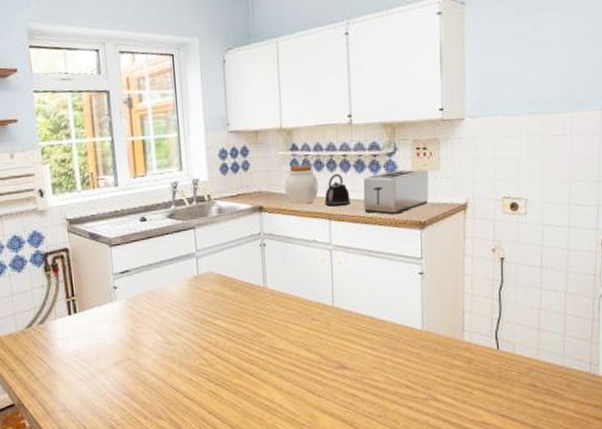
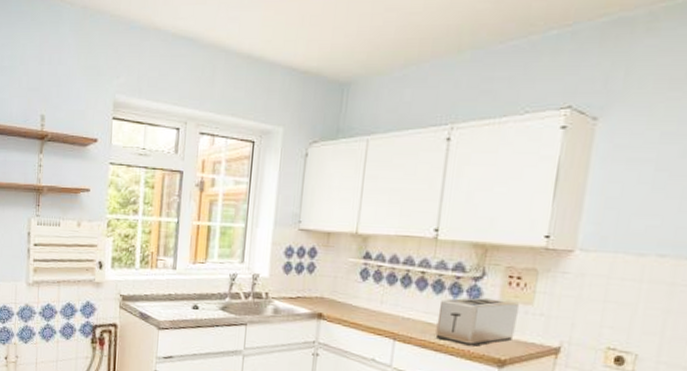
jar: present [285,165,320,205] -> none [349,275,389,319]
kettle: present [324,174,350,207] -> none [391,291,422,327]

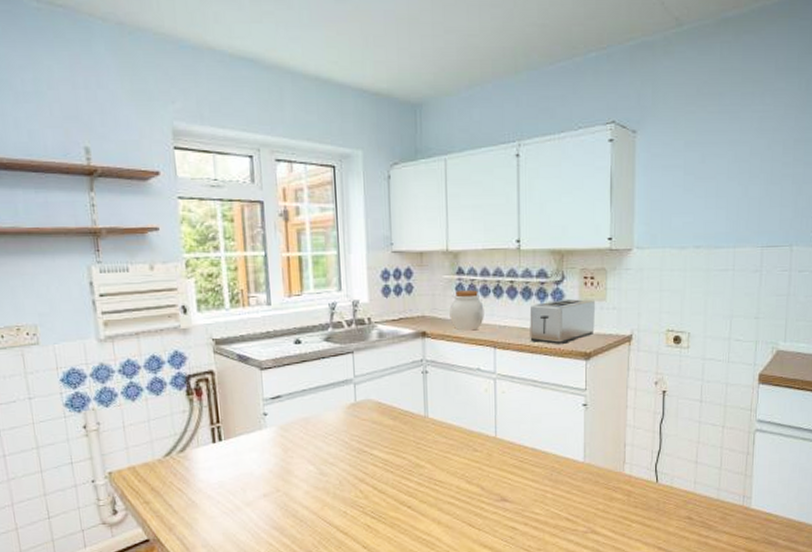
jar: none [349,275,389,319] -> present [449,290,486,331]

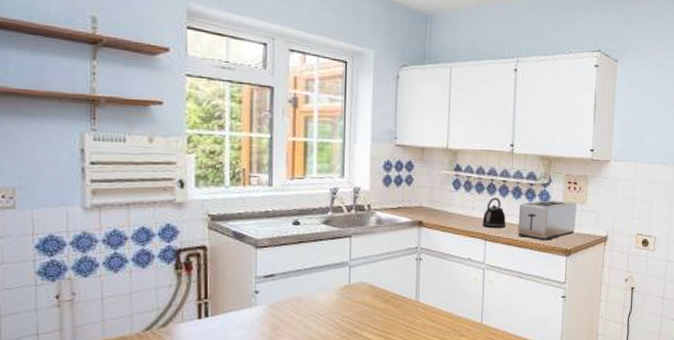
jar: present [449,290,486,331] -> none [446,186,479,223]
kettle: none [490,300,516,334] -> present [482,197,506,228]

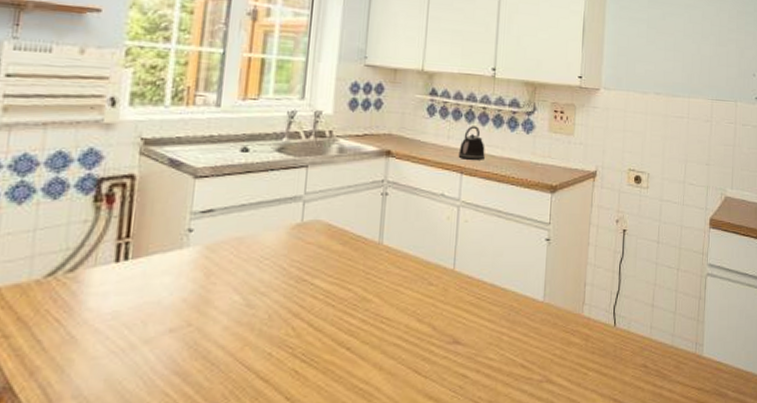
toaster: present [518,200,578,241] -> none [498,129,564,176]

